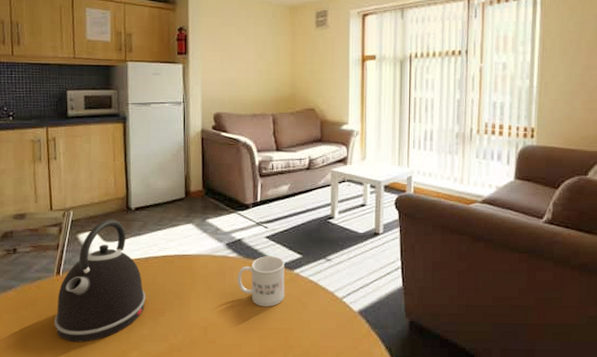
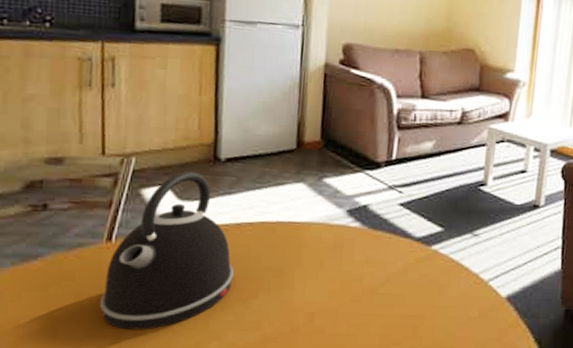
mug: present [237,256,285,307] -> none [358,227,421,290]

